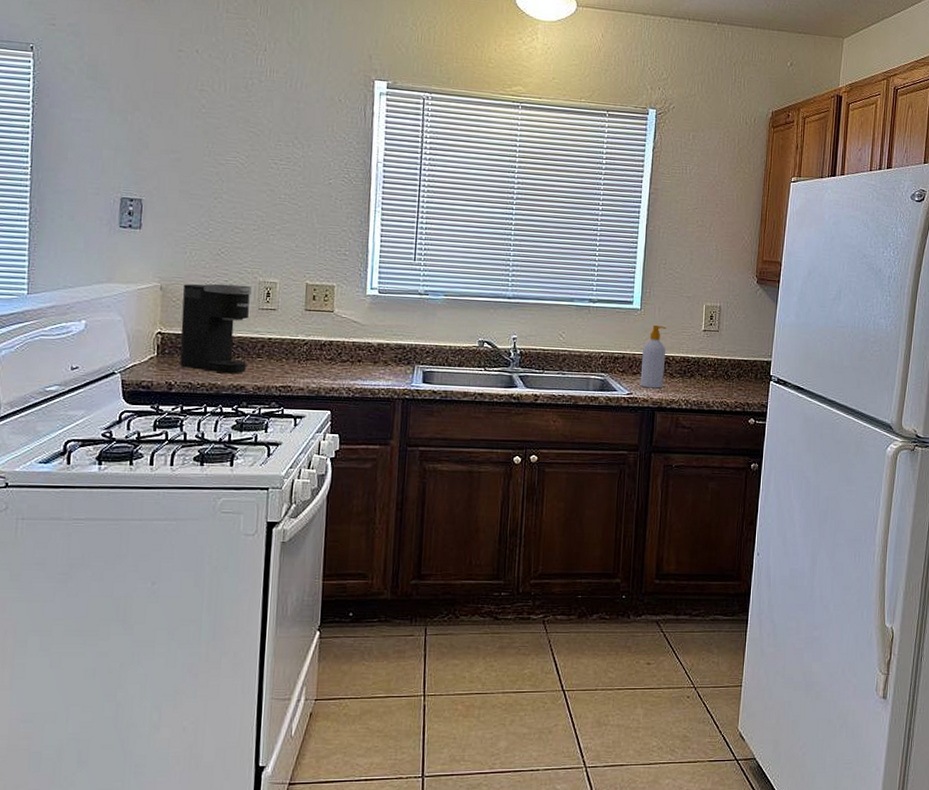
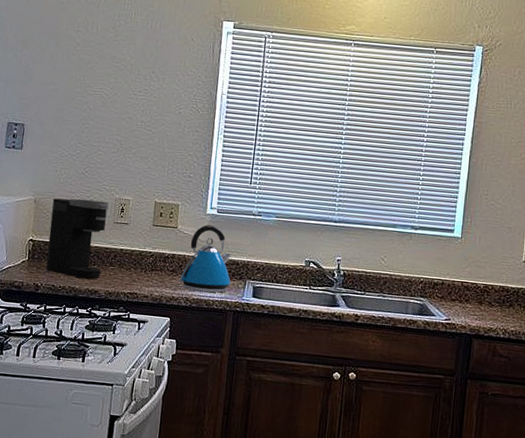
kettle: none [337,307,398,381] -> present [178,225,232,293]
soap bottle: present [640,325,666,389] -> none [458,254,486,316]

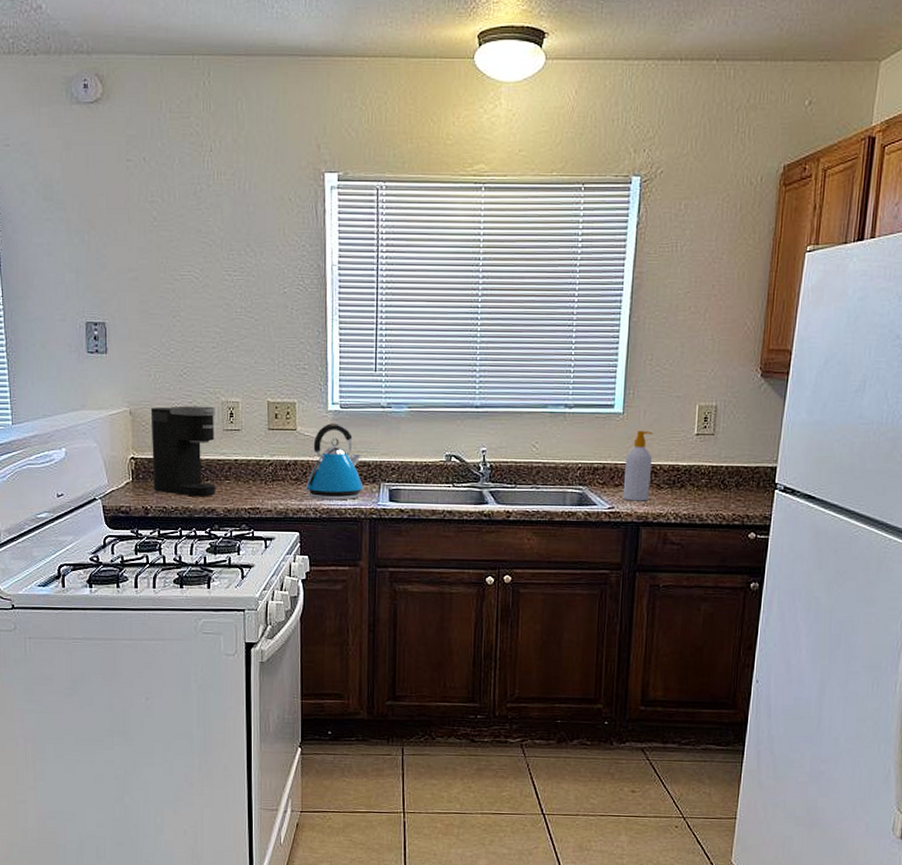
soap bottle: none [458,254,486,316] -> present [622,431,653,501]

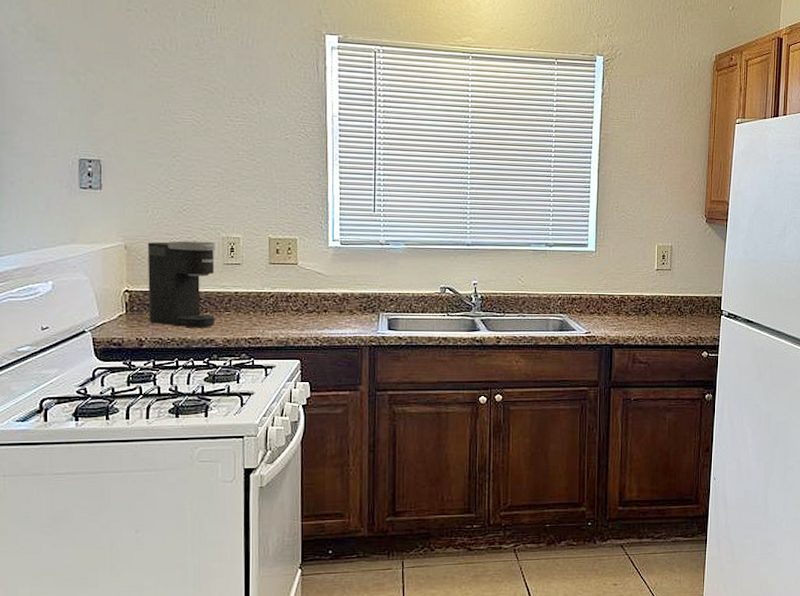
kettle: present [303,423,364,501] -> none [304,258,363,330]
soap bottle: present [622,431,653,501] -> none [597,267,622,327]

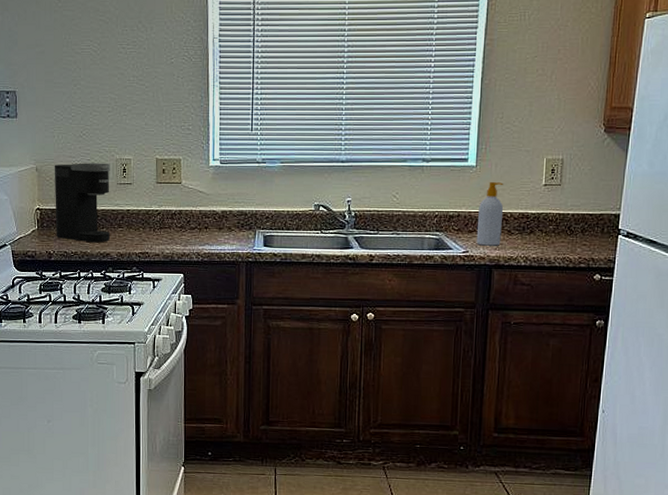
soap bottle: none [597,267,622,327] -> present [476,182,504,246]

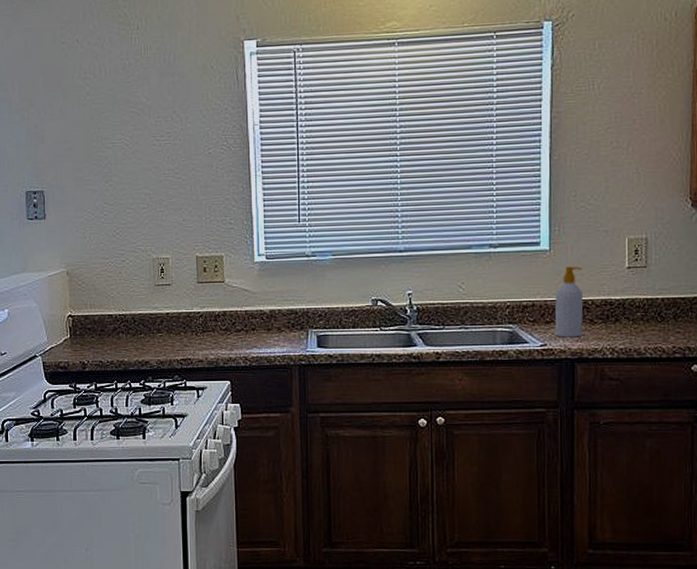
coffee maker: present [54,163,110,242] -> none [86,263,148,349]

